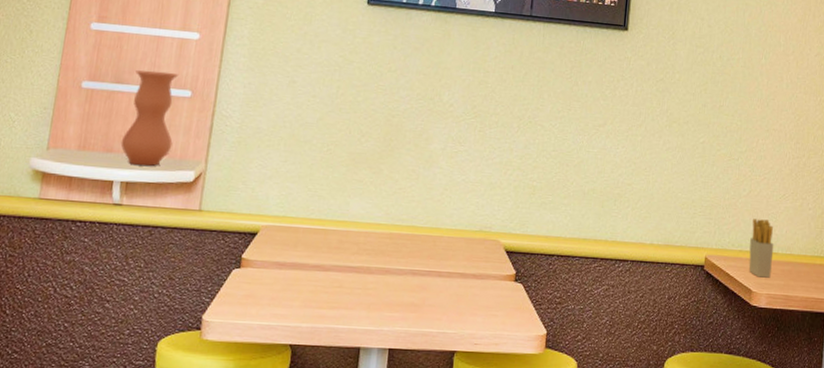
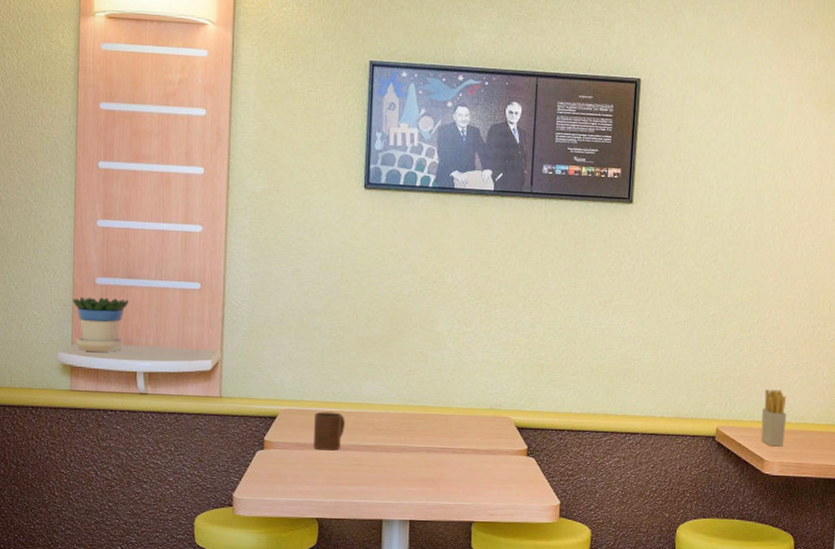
flowerpot: none [51,100,115,159] -> present [72,296,129,352]
vase: present [120,70,178,166] -> none [139,264,188,356]
cup: none [293,229,329,271] -> present [312,411,345,451]

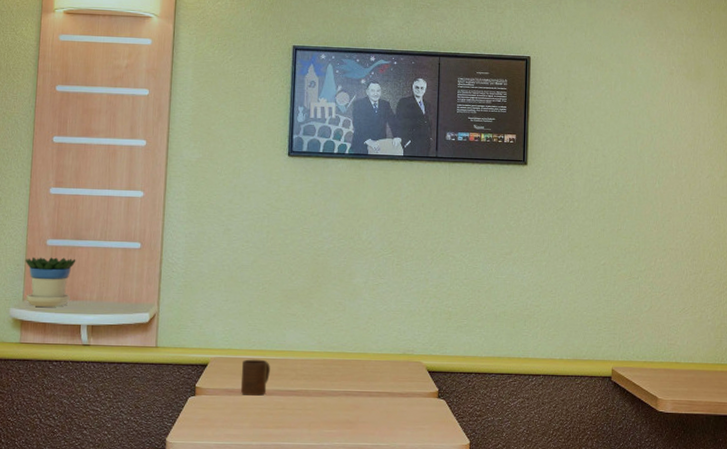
french fries: present [760,389,787,447] -> none [653,332,677,386]

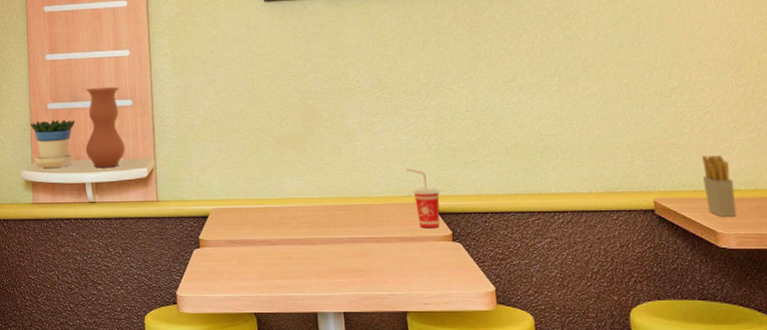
vase: none [84,227,128,310] -> present [85,86,125,167]
cup: present [240,359,270,396] -> none [241,208,271,246]
beverage cup: none [404,328,433,386] -> present [406,168,440,229]
french fries: none [653,332,677,386] -> present [702,155,737,217]

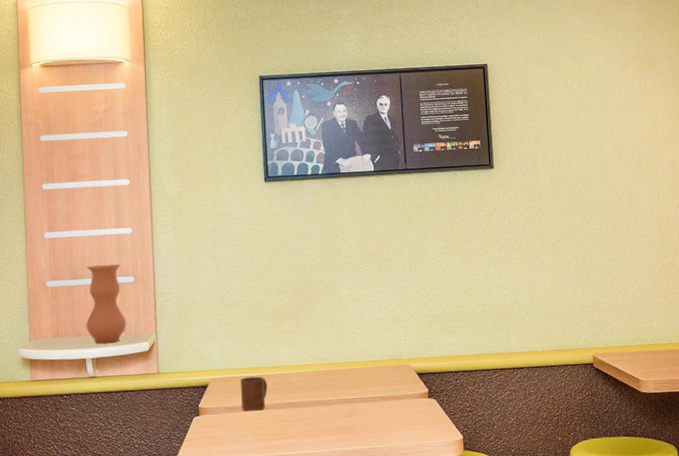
flowerpot: present [30,120,75,168] -> none [28,297,75,345]
cup: none [241,208,271,246] -> present [240,376,268,411]
beverage cup: present [406,168,440,229] -> none [390,334,420,388]
french fries: present [702,155,737,217] -> none [631,316,655,367]

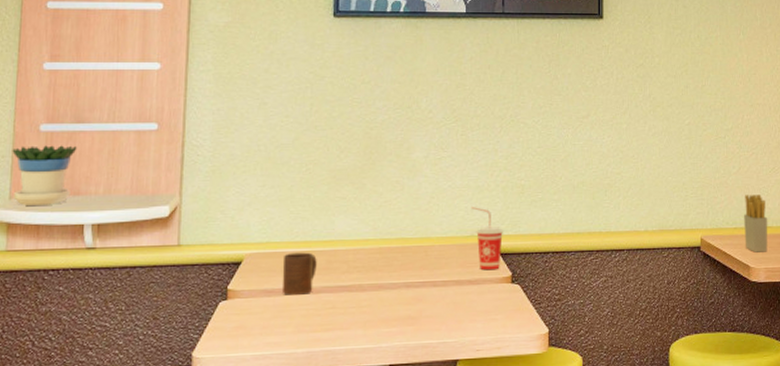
flowerpot: none [28,297,75,345] -> present [12,145,78,205]
vase: present [86,264,127,343] -> none [88,106,143,205]
beverage cup: none [390,334,420,388] -> present [471,206,504,271]
french fries: none [631,316,655,367] -> present [744,194,768,253]

